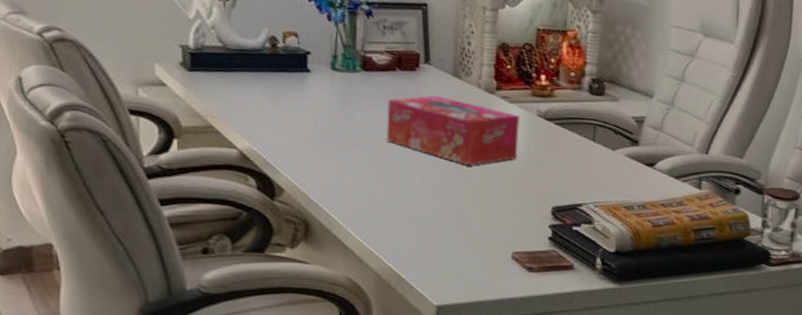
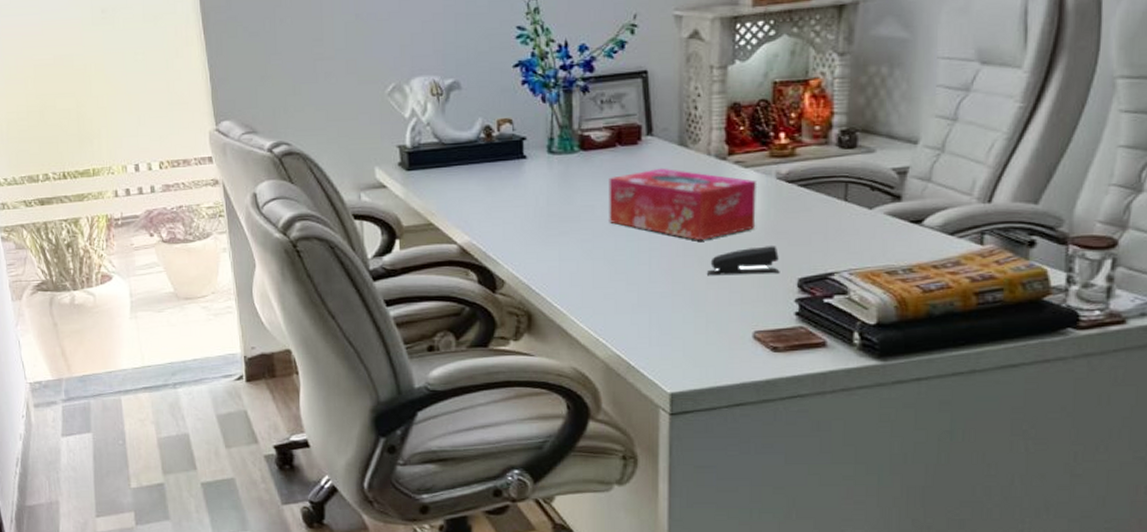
stapler: none [473,175,537,201] -> present [706,246,780,276]

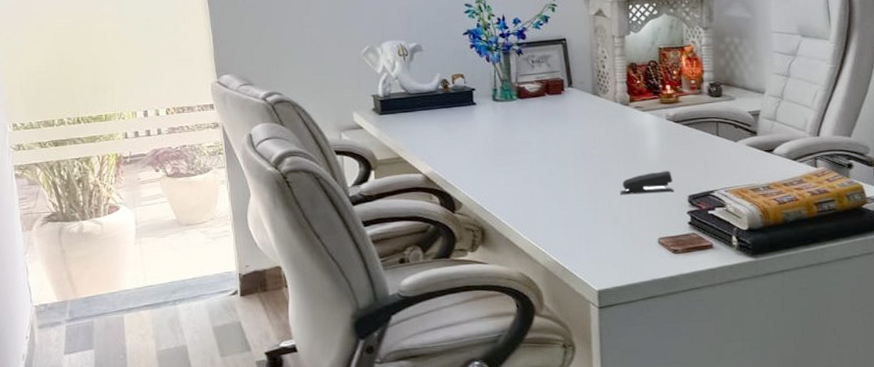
tissue box: present [609,168,758,240] -> none [541,112,654,167]

